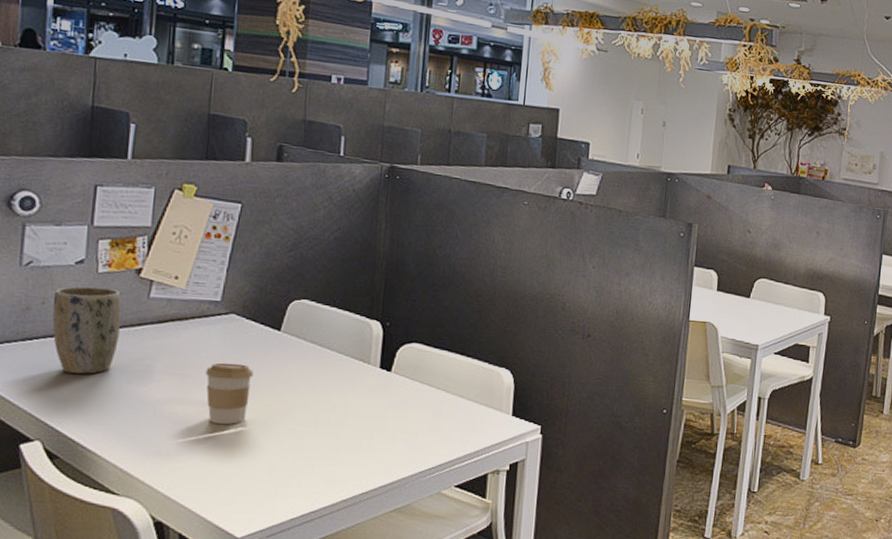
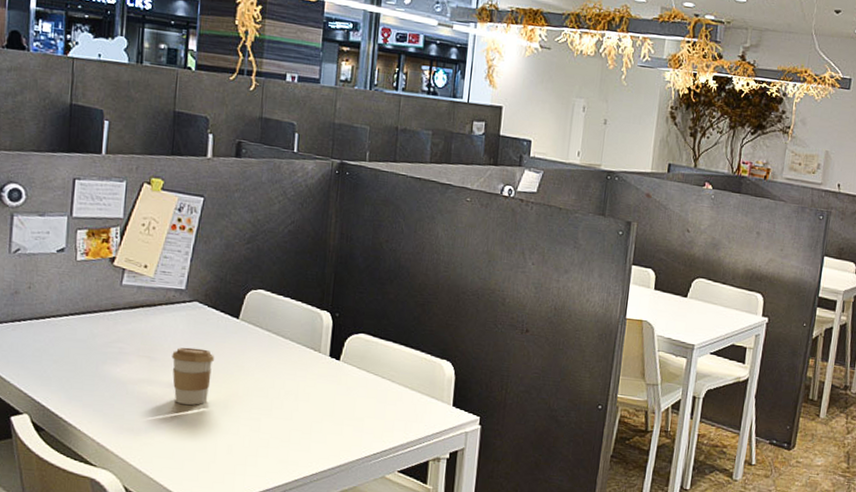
plant pot: present [52,286,121,374] -> none [37,273,97,355]

